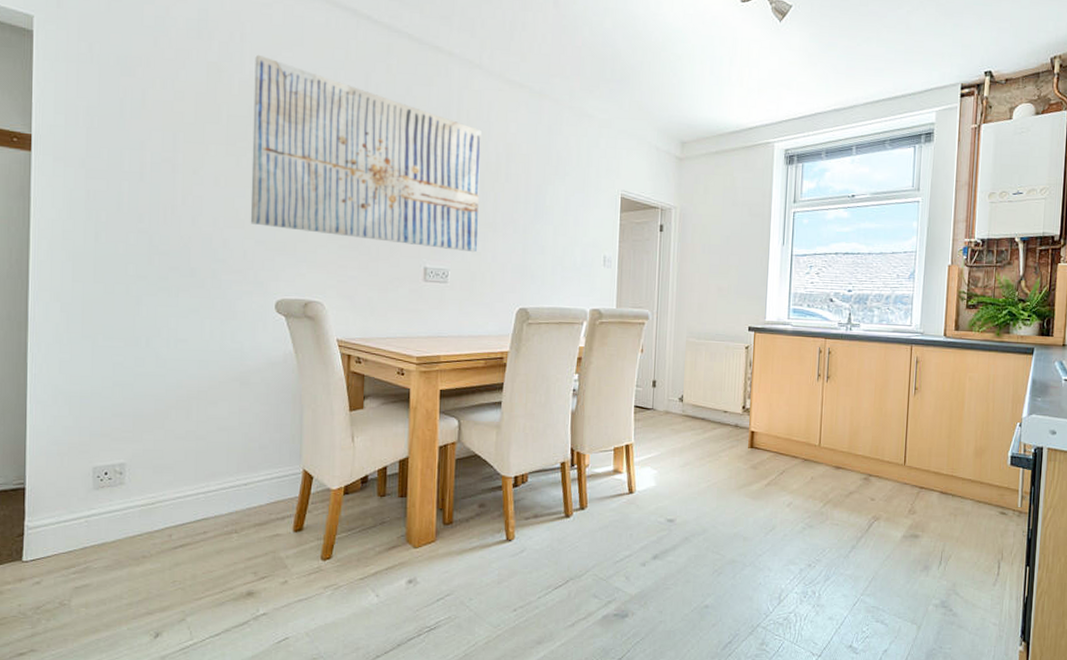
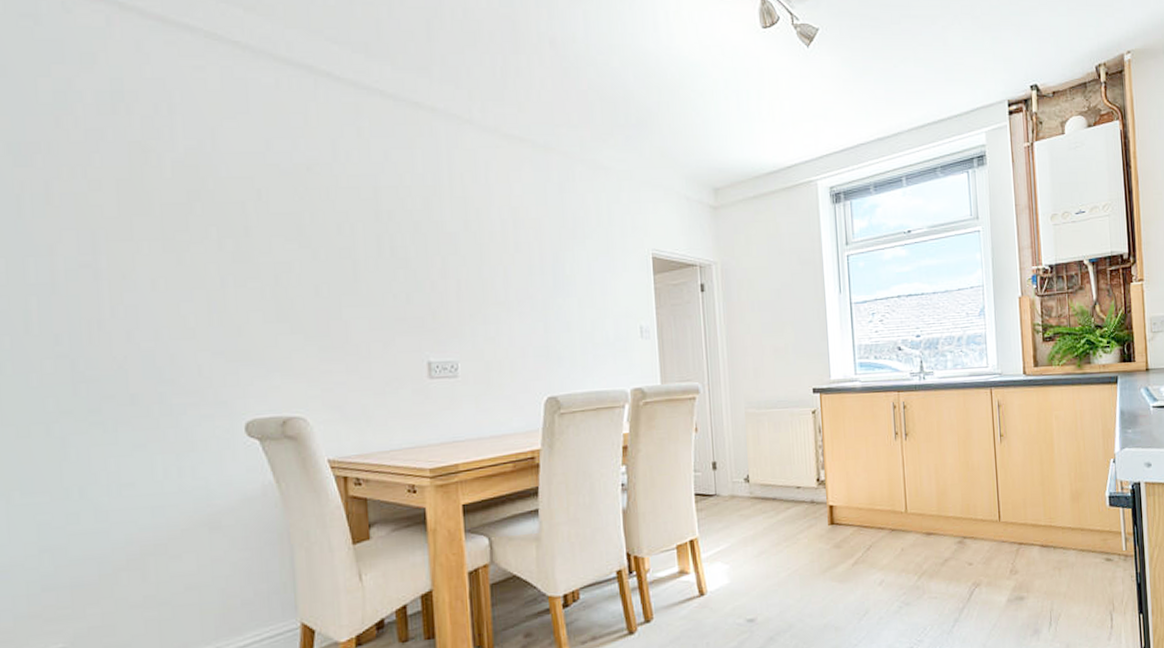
wall art: present [250,54,482,253] -> none [189,127,489,338]

